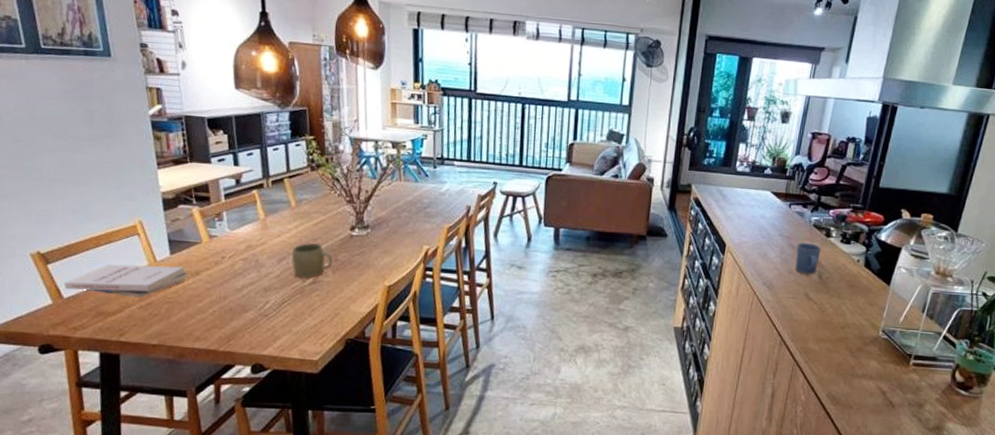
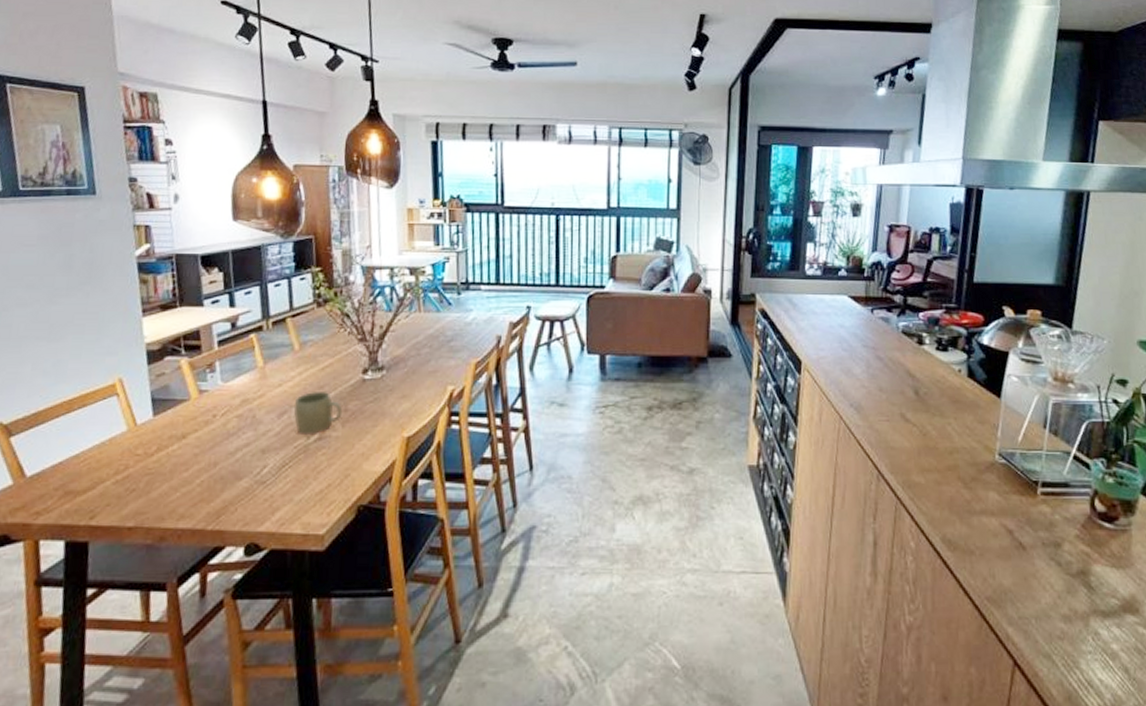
books: present [64,264,188,298] -> none [27,430,173,470]
mug: present [795,243,821,275] -> none [885,354,914,391]

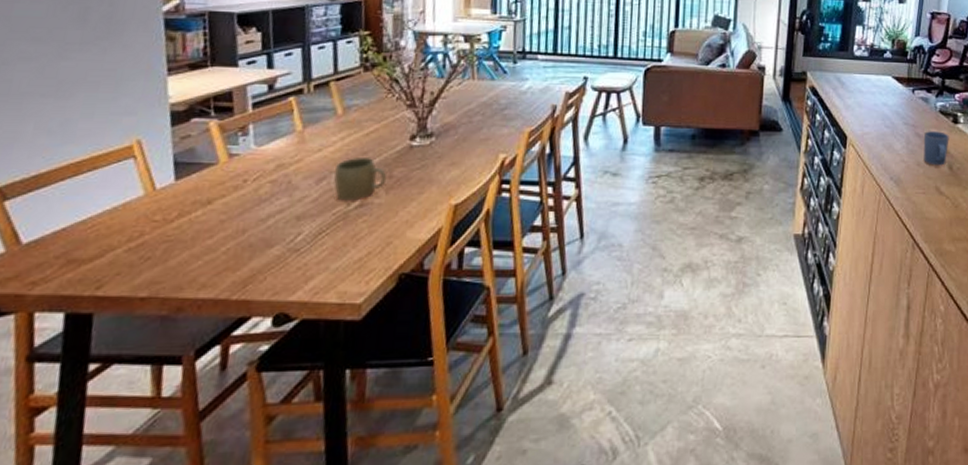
mug: none [885,354,914,391] -> present [923,131,949,166]

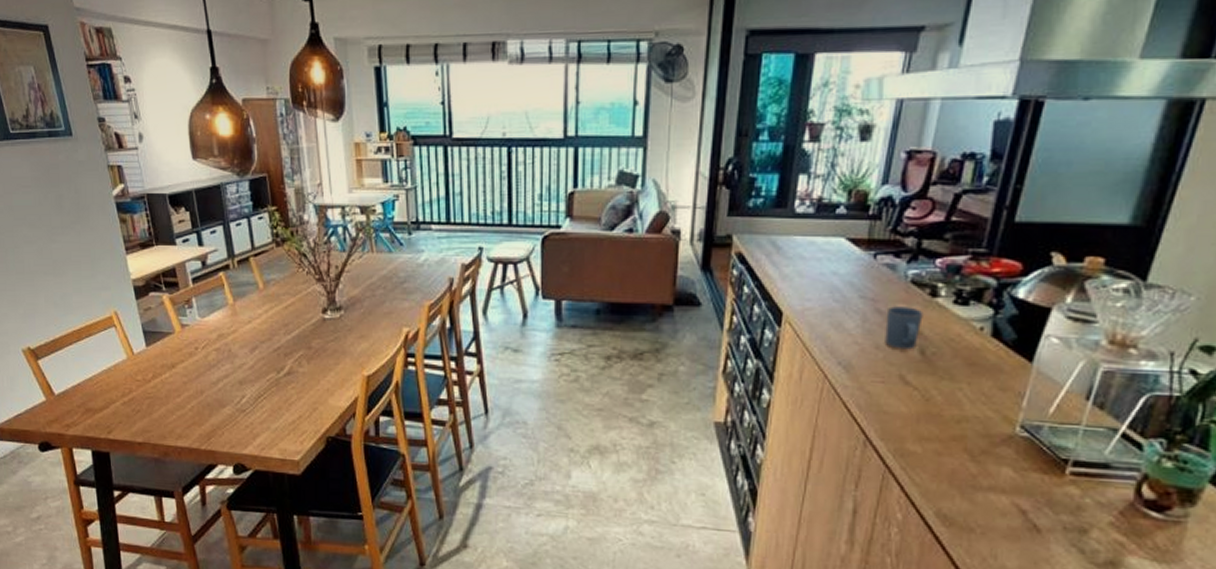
mug: present [333,156,387,201] -> none [263,328,307,369]

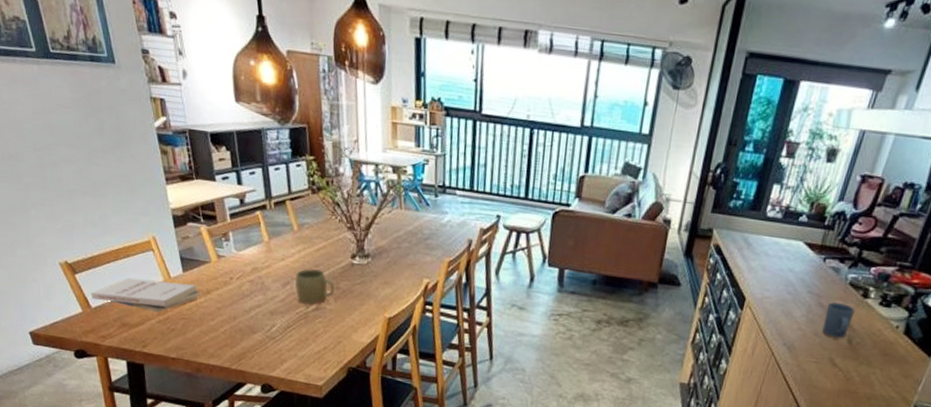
books: none [54,358,165,393] -> present [91,277,200,312]
mug: none [263,328,307,369] -> present [294,269,335,305]

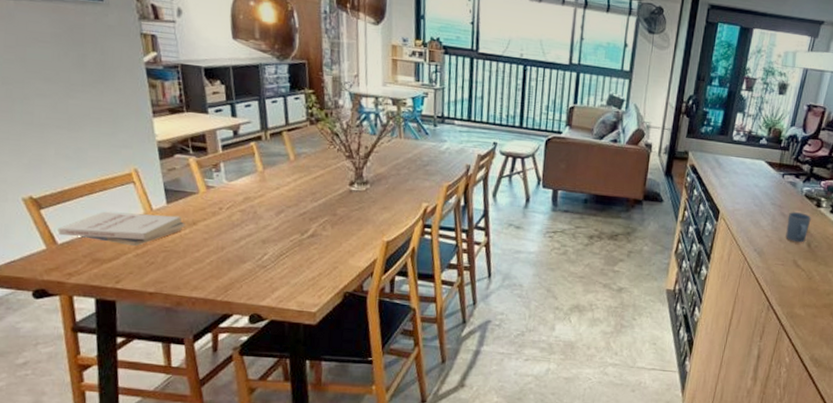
mug: present [294,269,335,305] -> none [289,196,332,232]

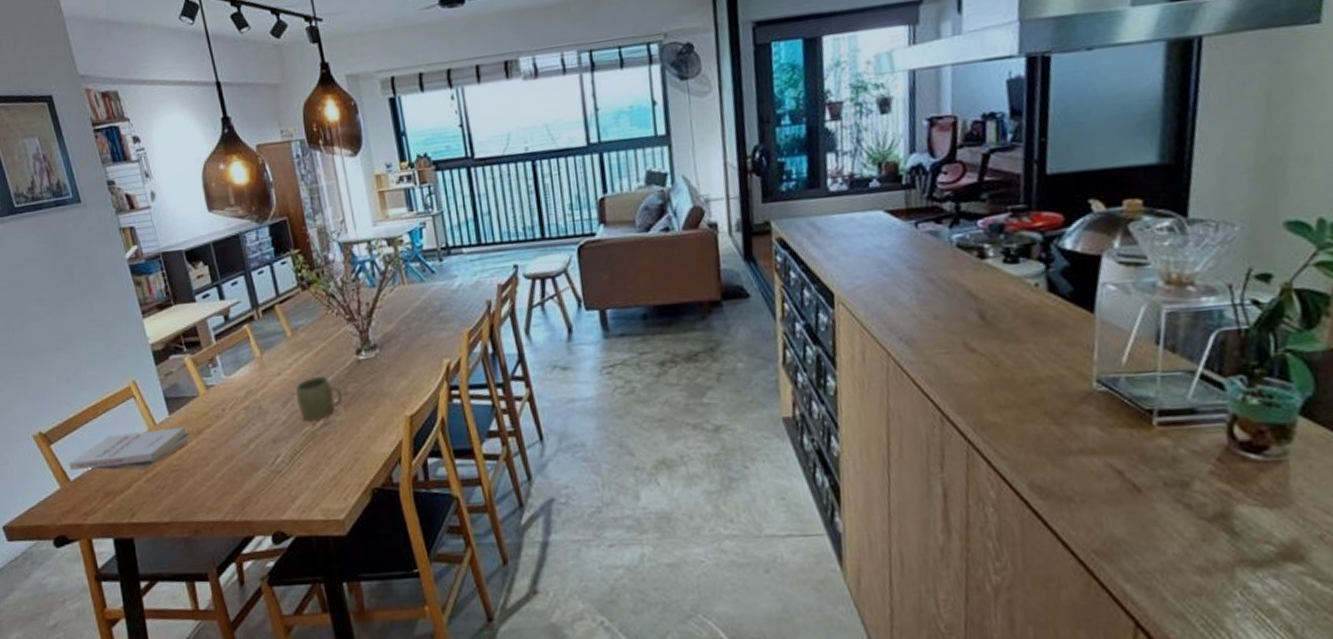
mug: none [289,196,332,232] -> present [295,375,343,421]
mug: present [785,212,811,243] -> none [938,271,976,317]

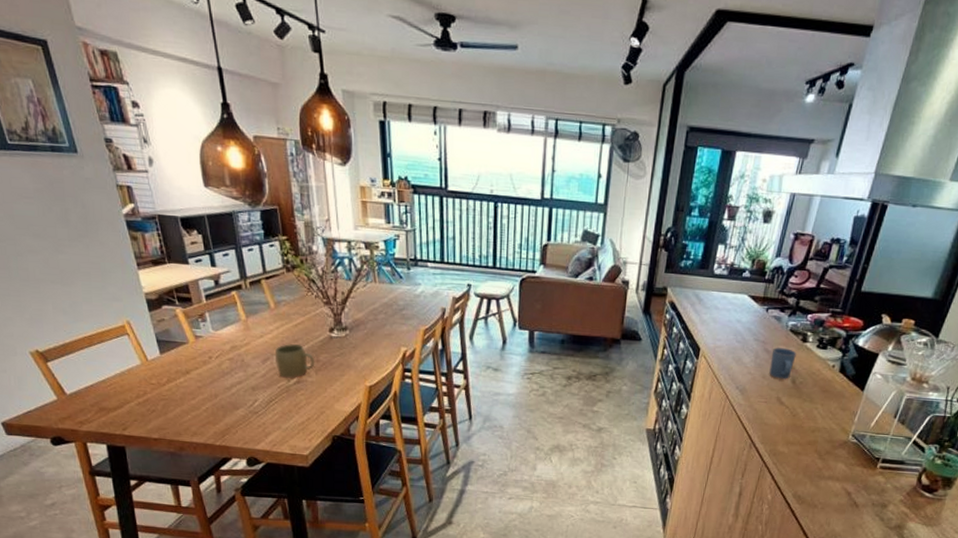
books: present [69,427,191,471] -> none [65,362,179,395]
mug: none [938,271,976,317] -> present [769,347,797,380]

